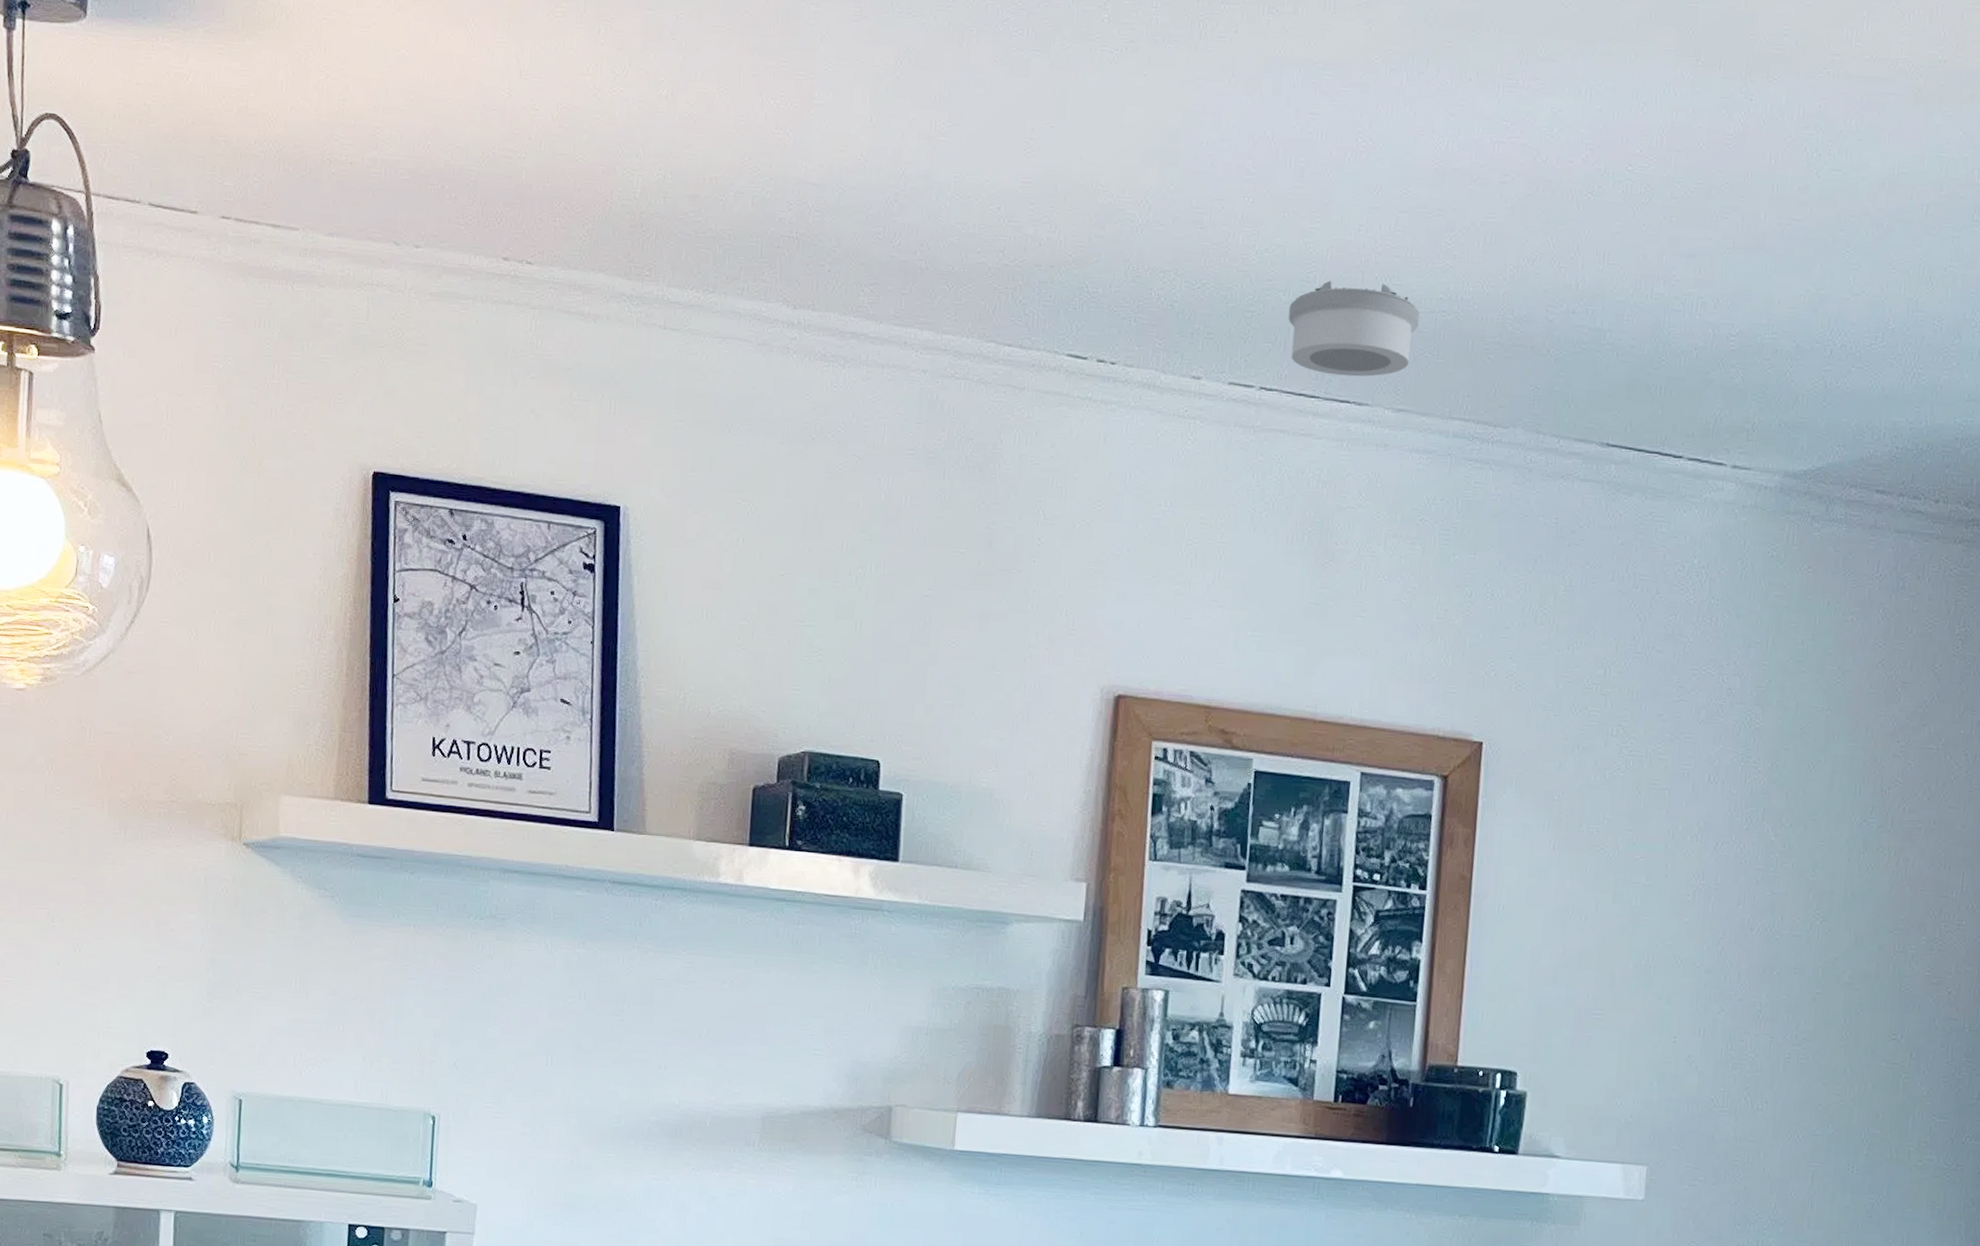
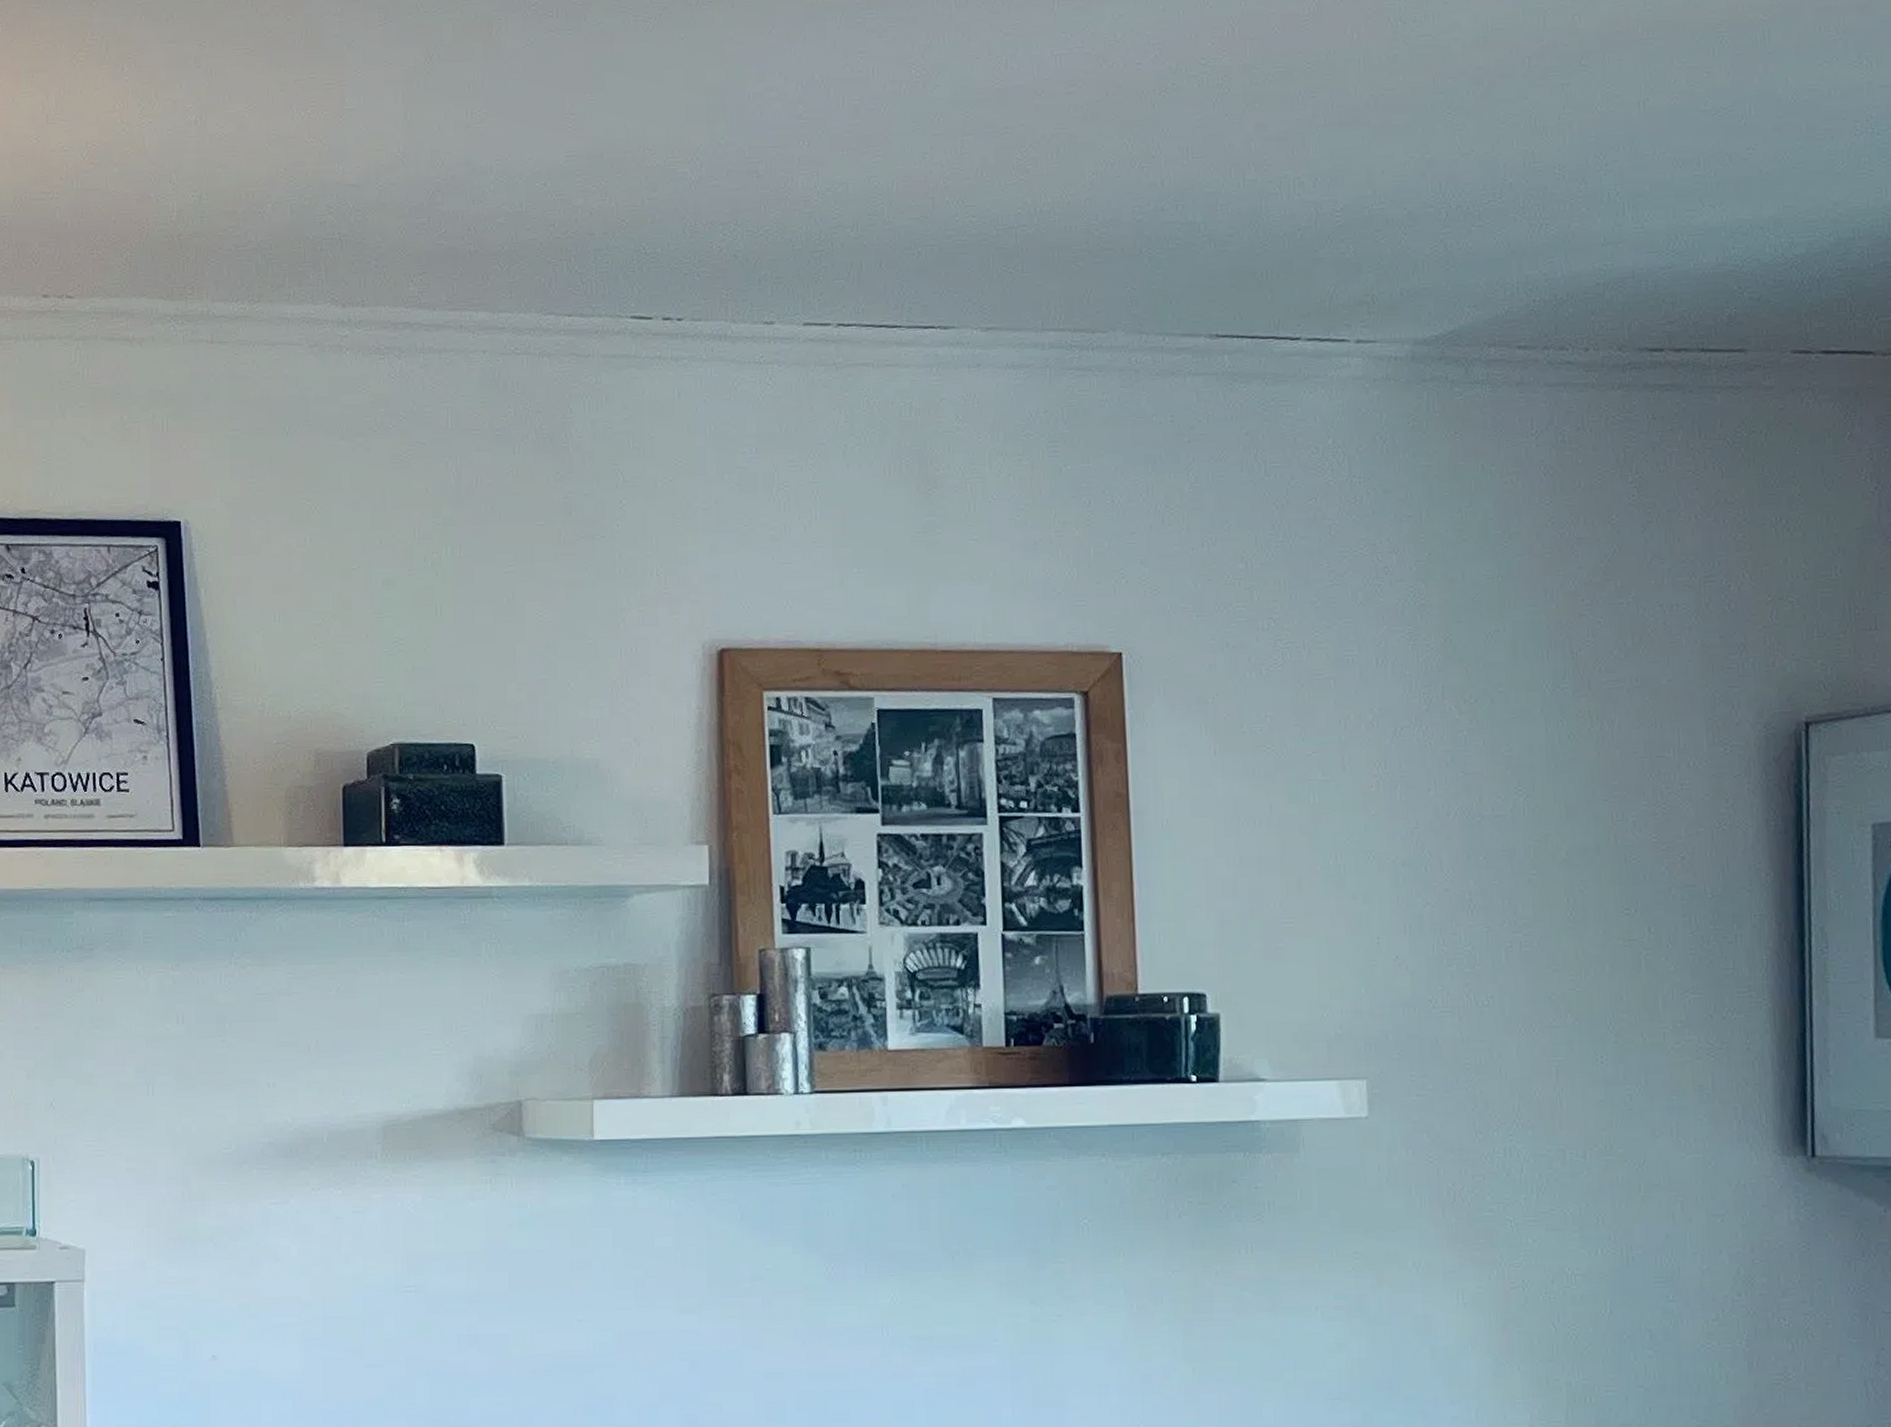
smoke detector: present [1288,280,1420,377] -> none [858,206,998,303]

